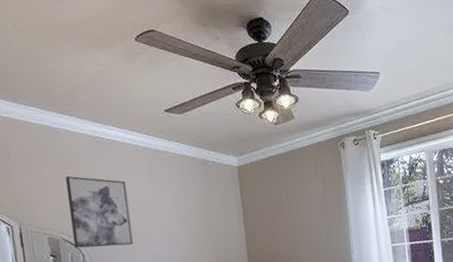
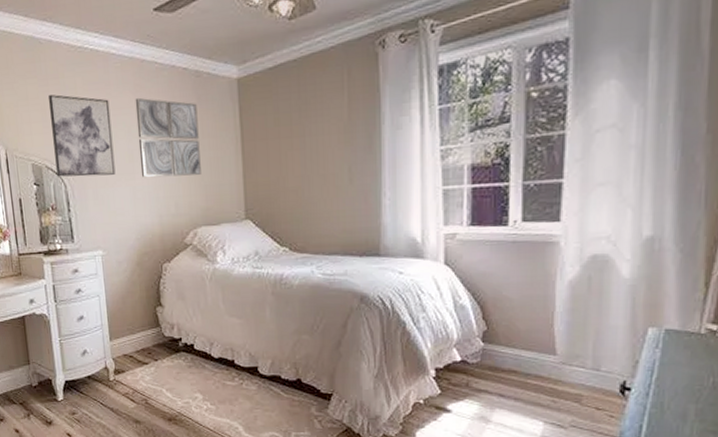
wall art: none [150,180,211,246] -> present [135,97,201,178]

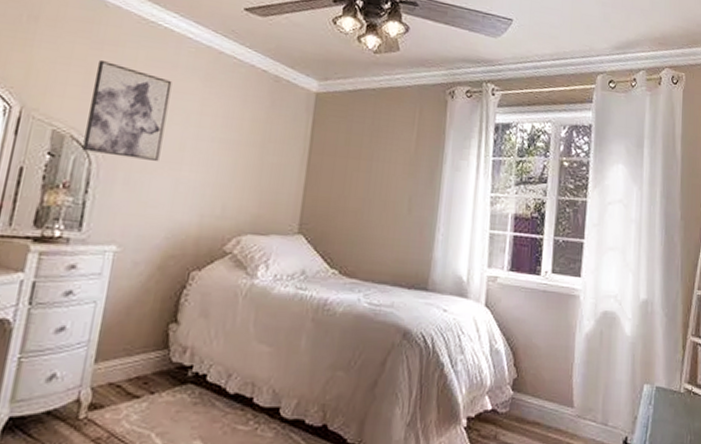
wall art: present [135,97,201,178] -> none [190,86,269,180]

